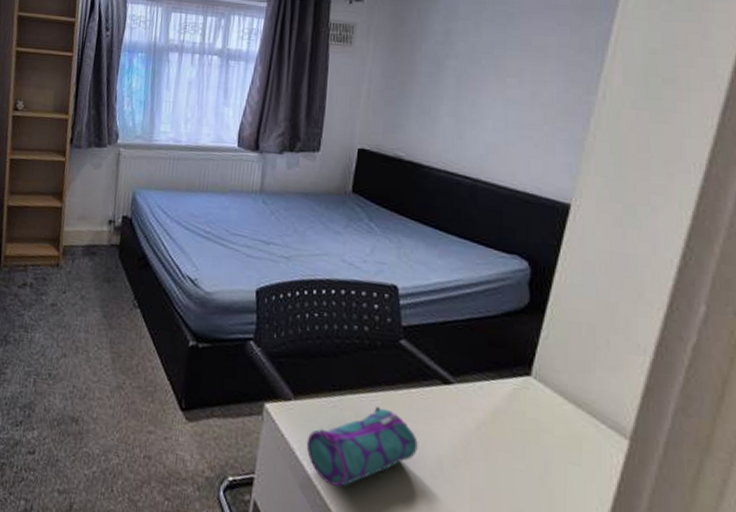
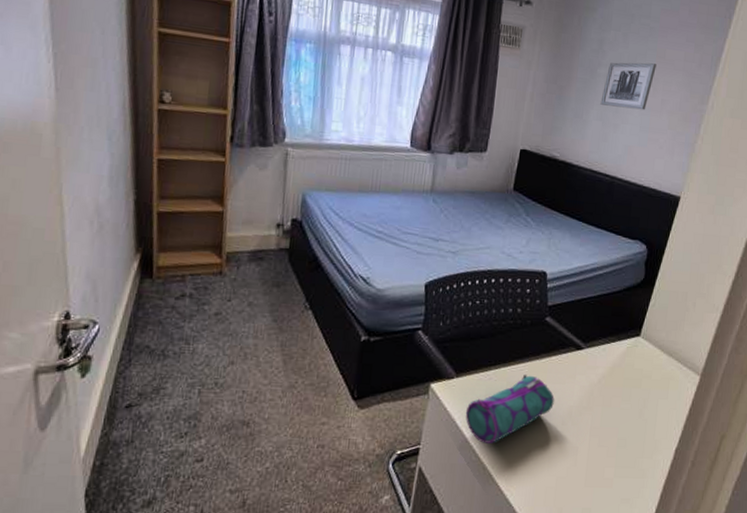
wall art: none [451,51,521,104] -> present [600,62,657,110]

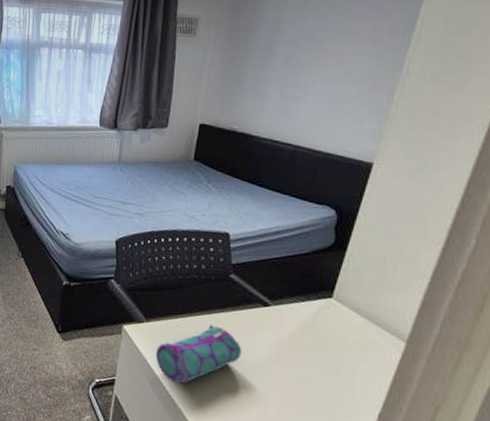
wall art: present [600,62,657,110] -> none [279,36,339,82]

